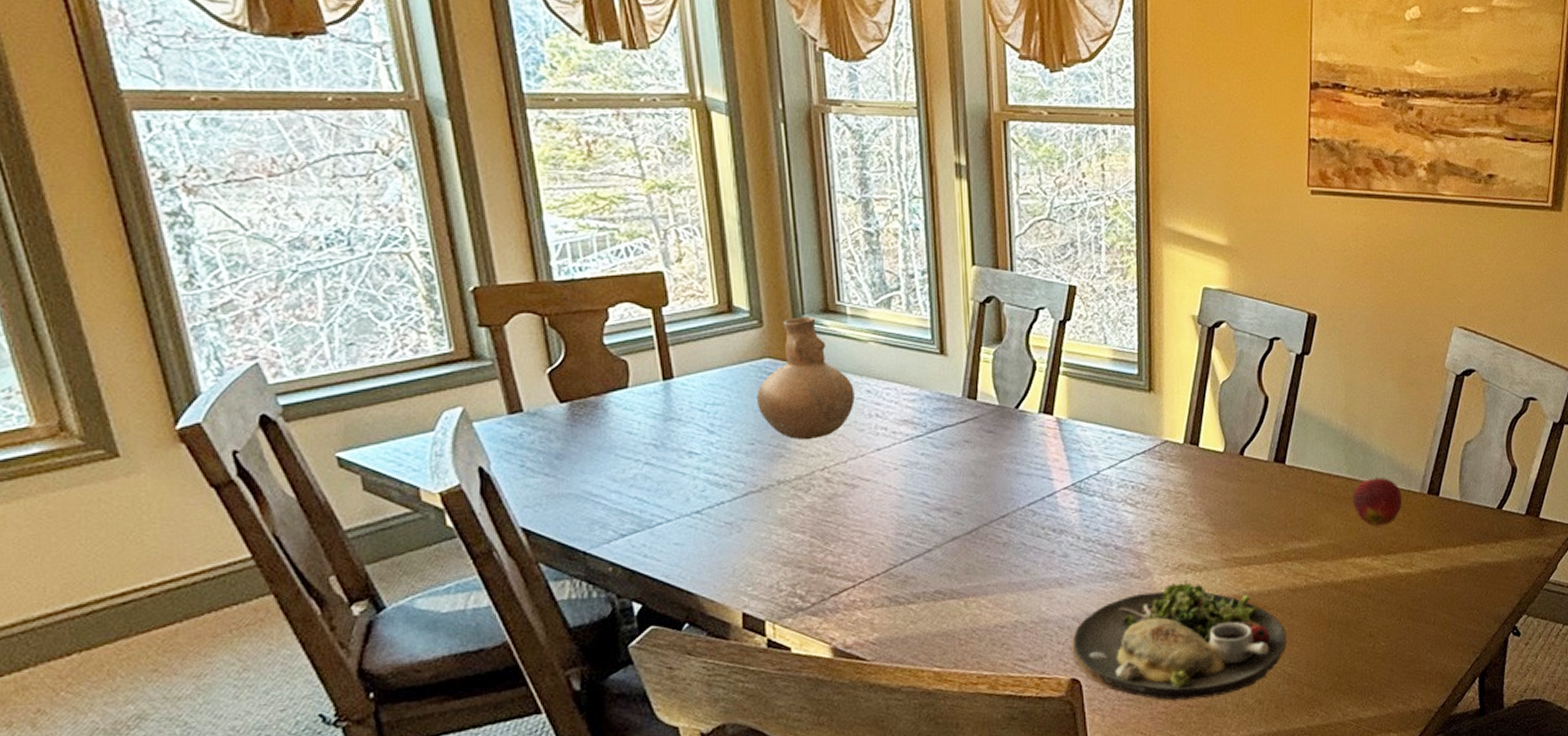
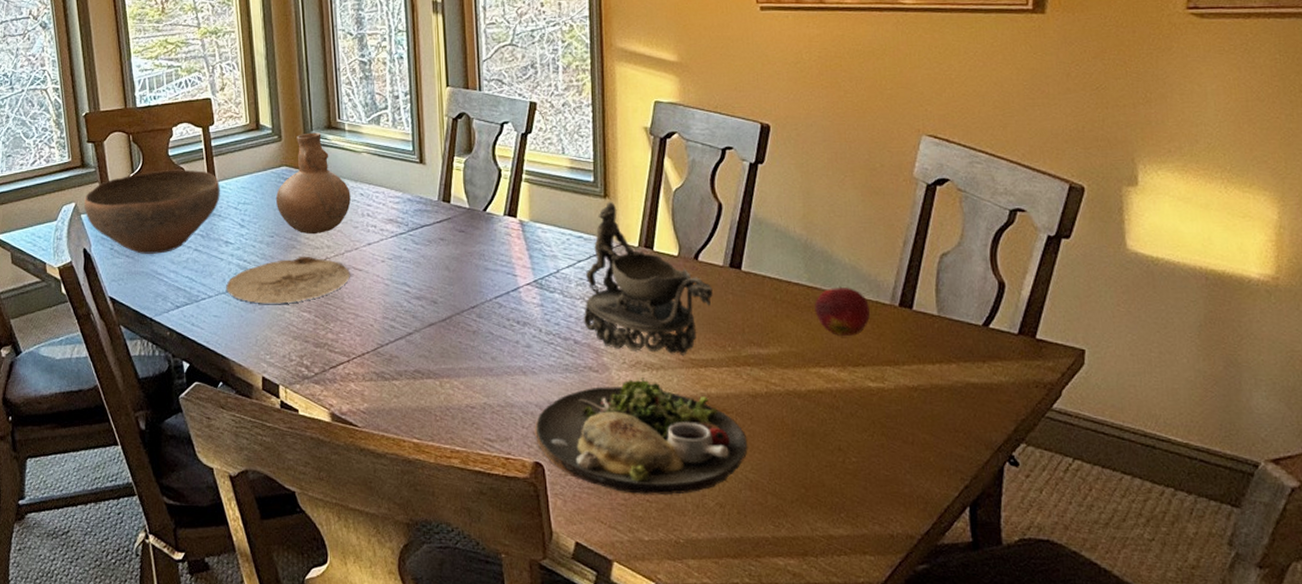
bowl: none [476,362,680,471] -> present [83,169,220,254]
plate: none [691,465,855,526] -> present [226,256,350,304]
decorative bowl: none [1124,395,1257,555] -> present [583,201,713,355]

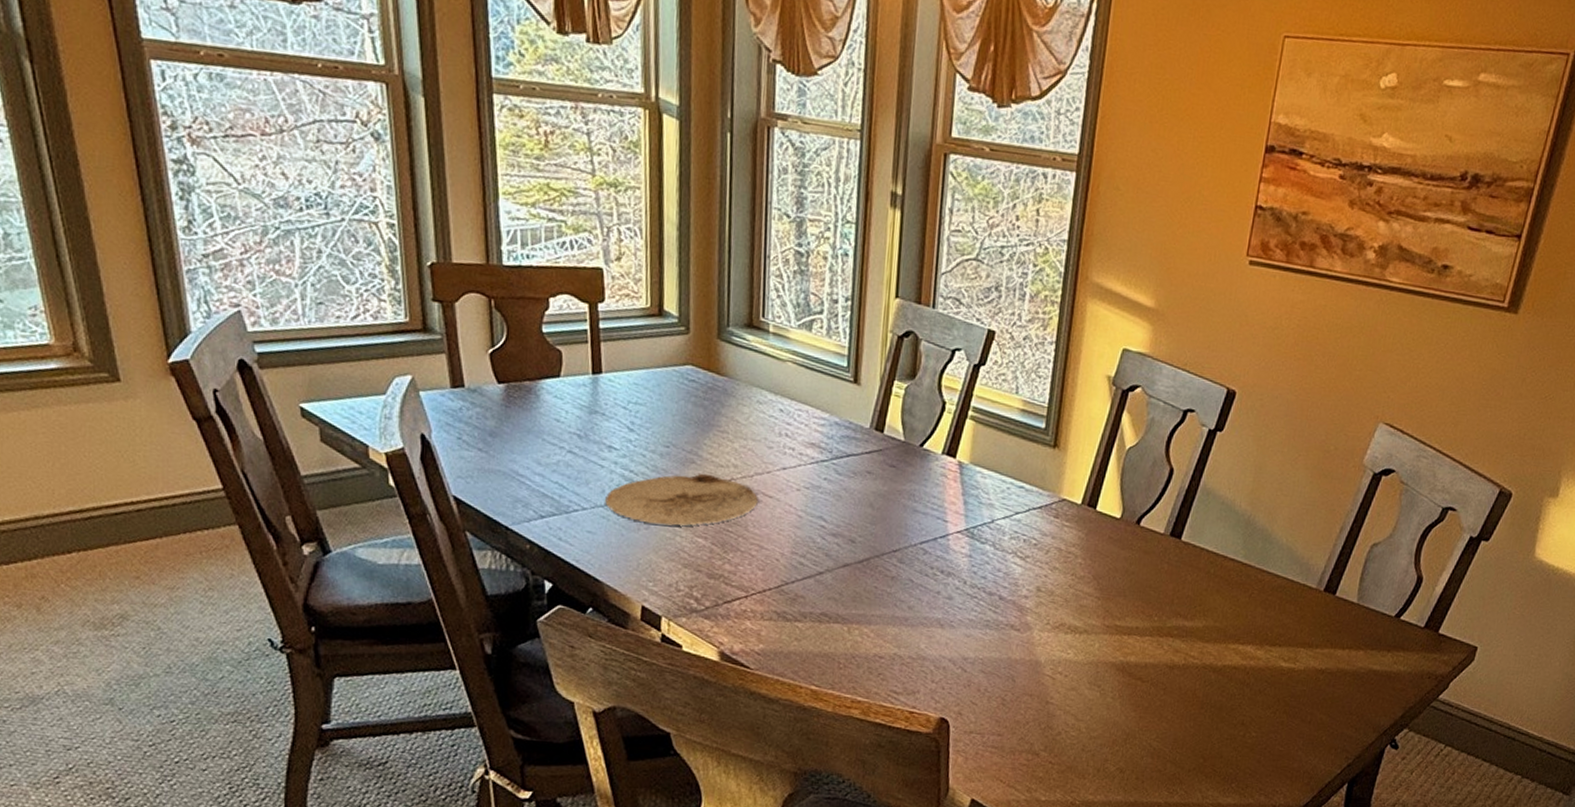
bowl: present [83,169,220,254] -> none [423,349,607,452]
vase: present [276,132,351,235] -> none [676,328,768,450]
dinner plate: present [534,378,748,494] -> none [943,640,1157,758]
decorative bowl: present [583,201,713,355] -> none [1011,452,1150,621]
apple: present [814,286,870,336] -> none [1244,566,1297,616]

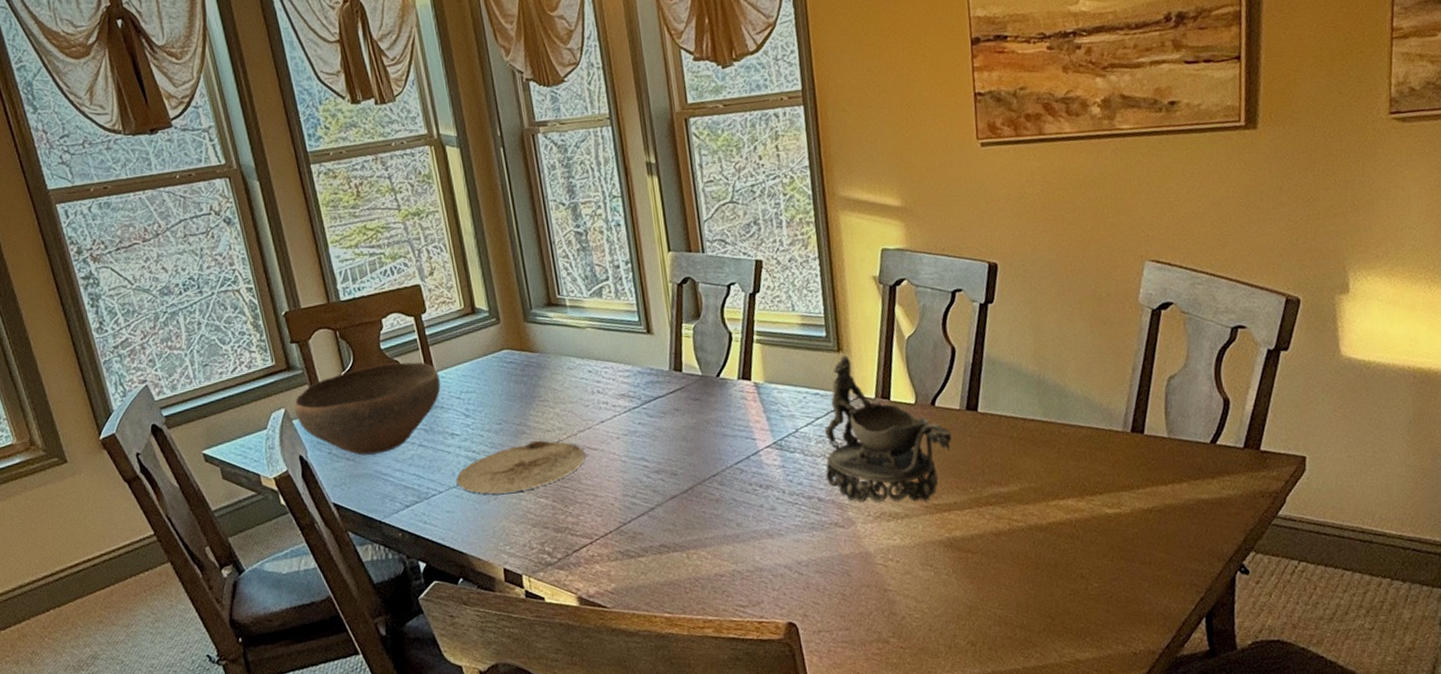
bowl: none [423,349,607,452] -> present [293,362,441,456]
decorative bowl: none [1011,452,1150,621] -> present [824,354,952,502]

